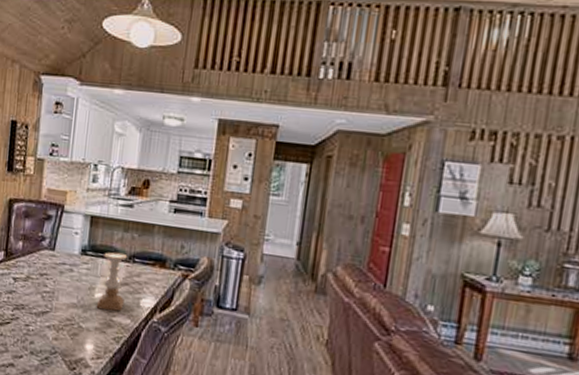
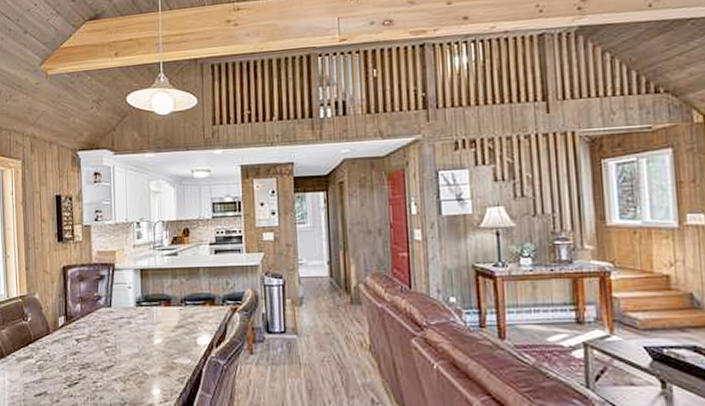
candle holder: present [96,251,128,312] -> none [157,298,182,354]

